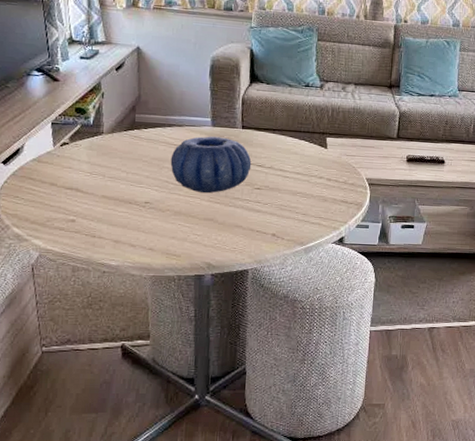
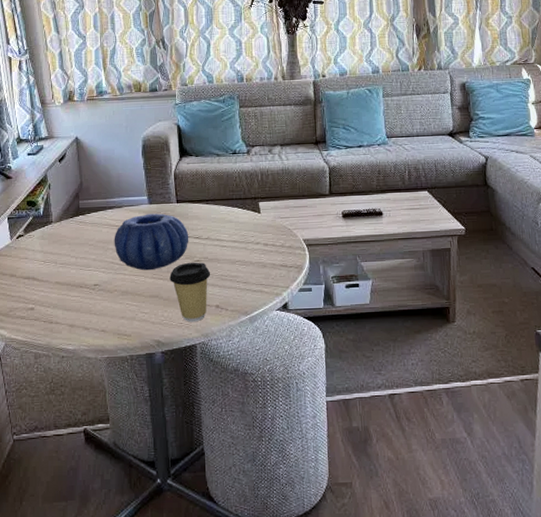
coffee cup: none [227,189,271,248] -> present [169,262,211,322]

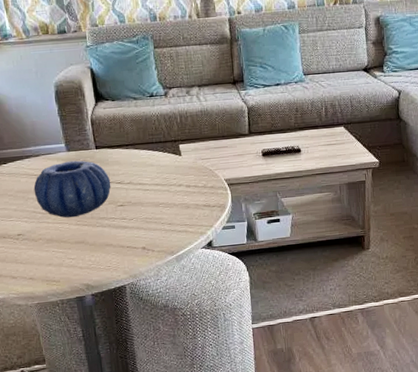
coffee cup: present [169,262,211,322] -> none [94,206,135,265]

